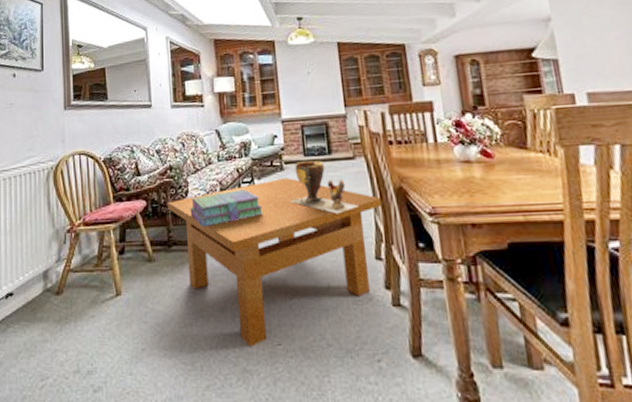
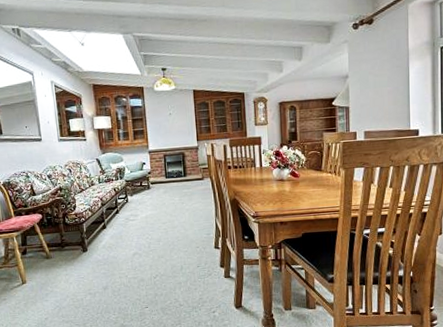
table: present [167,178,384,347] -> none [59,194,222,311]
stack of books: present [190,189,263,228] -> none [78,203,135,233]
clay pot: present [290,161,359,214] -> none [155,181,205,219]

